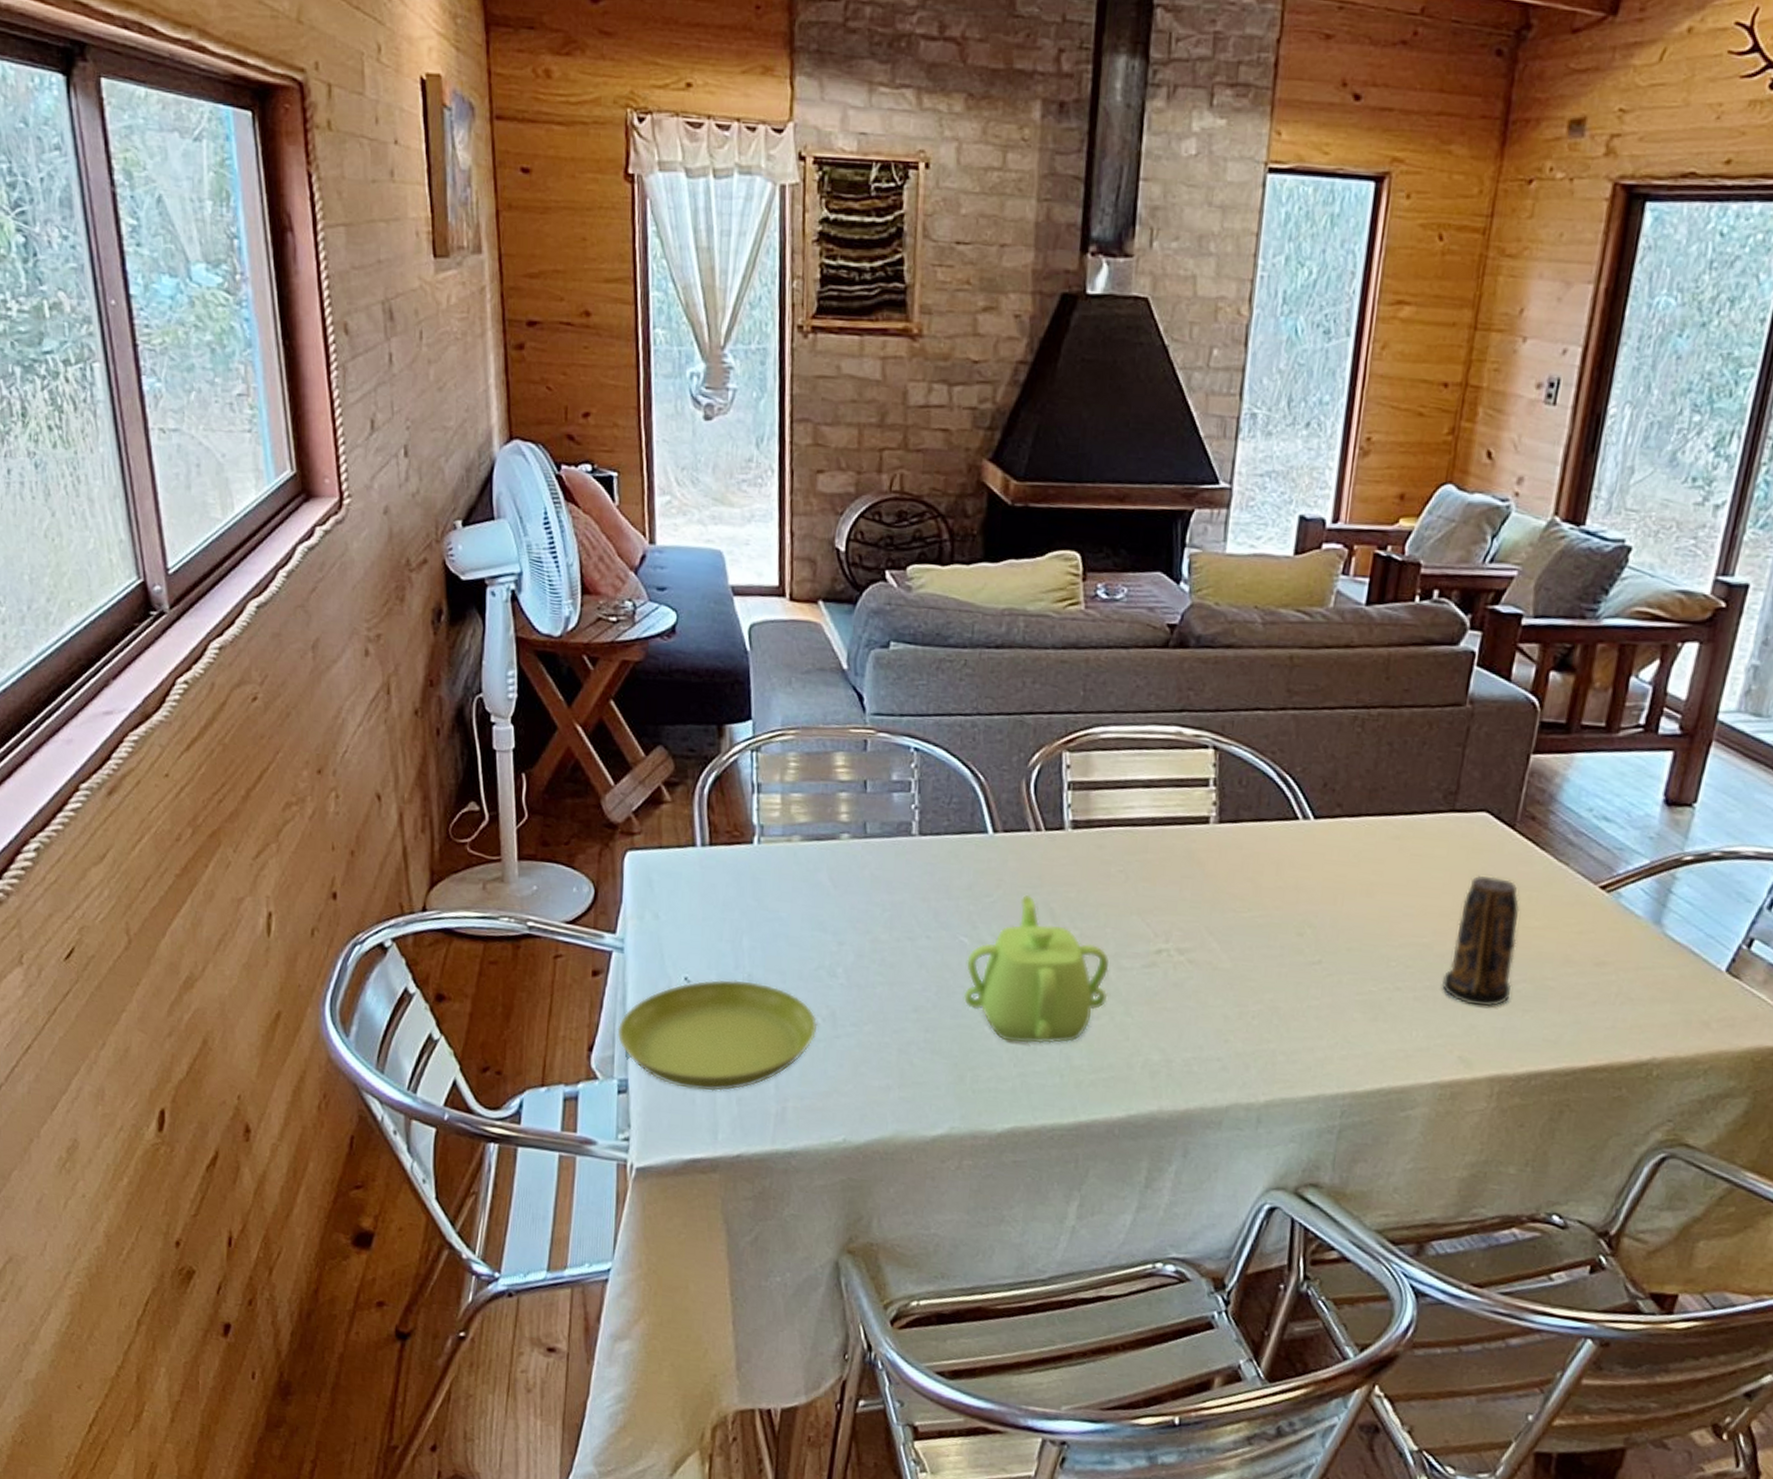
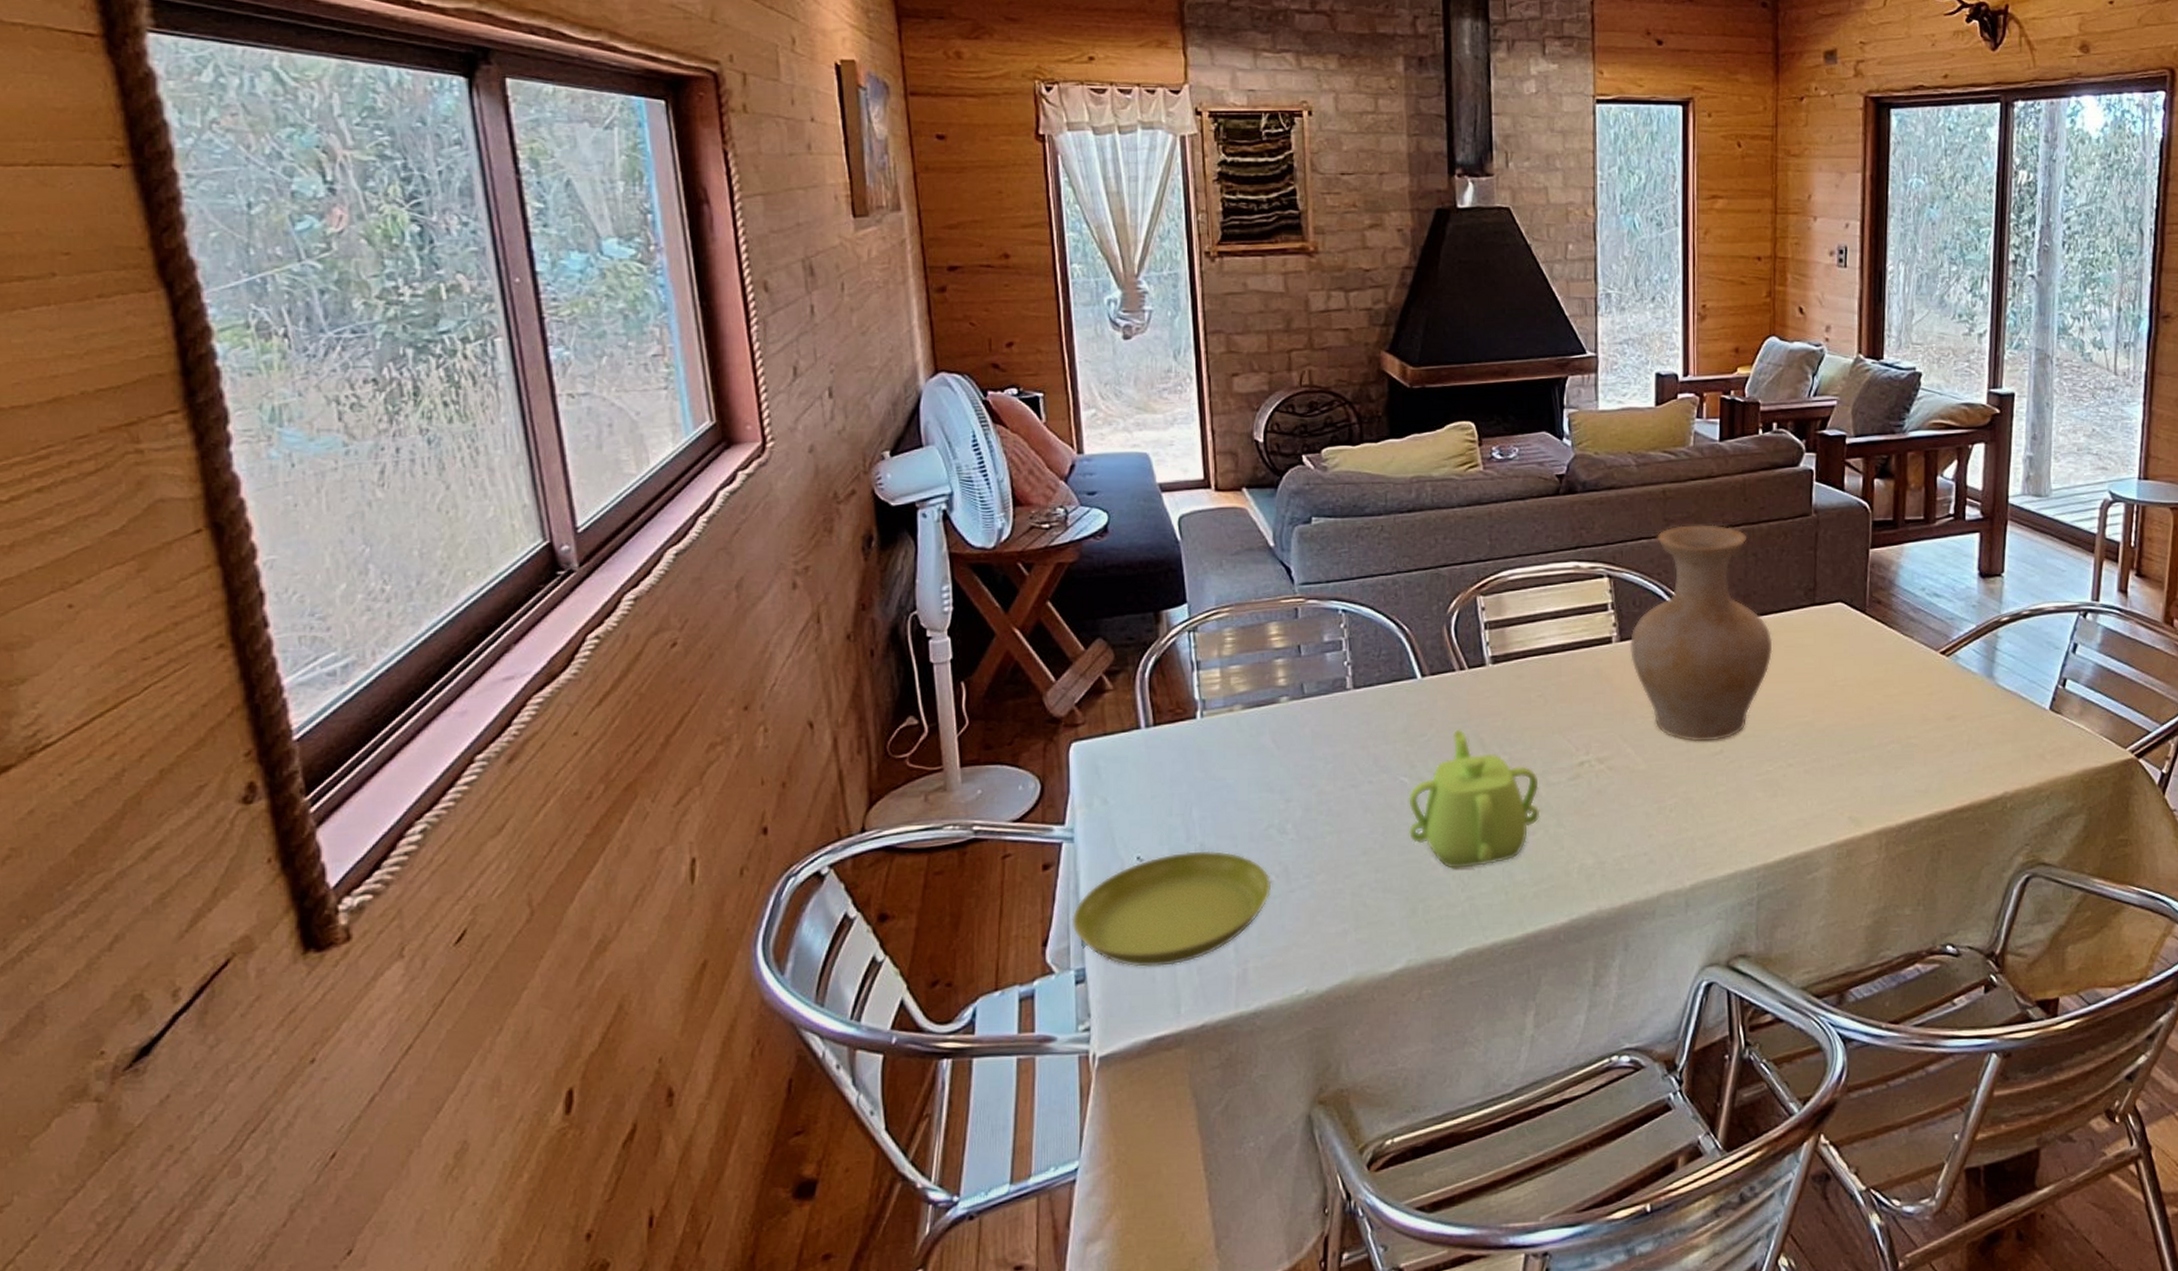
vase: none [1228,699,1398,949] -> present [1630,524,1773,742]
candle: present [1442,875,1520,1007] -> none [1827,656,1884,770]

